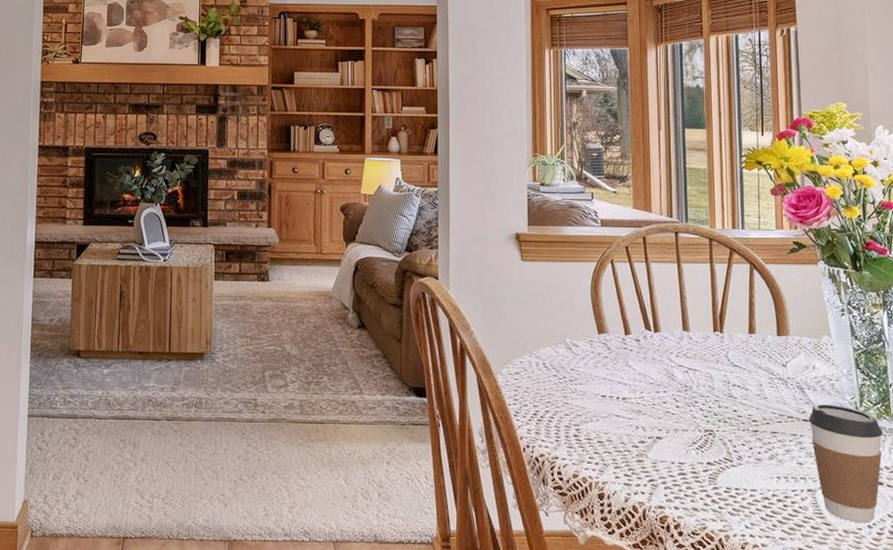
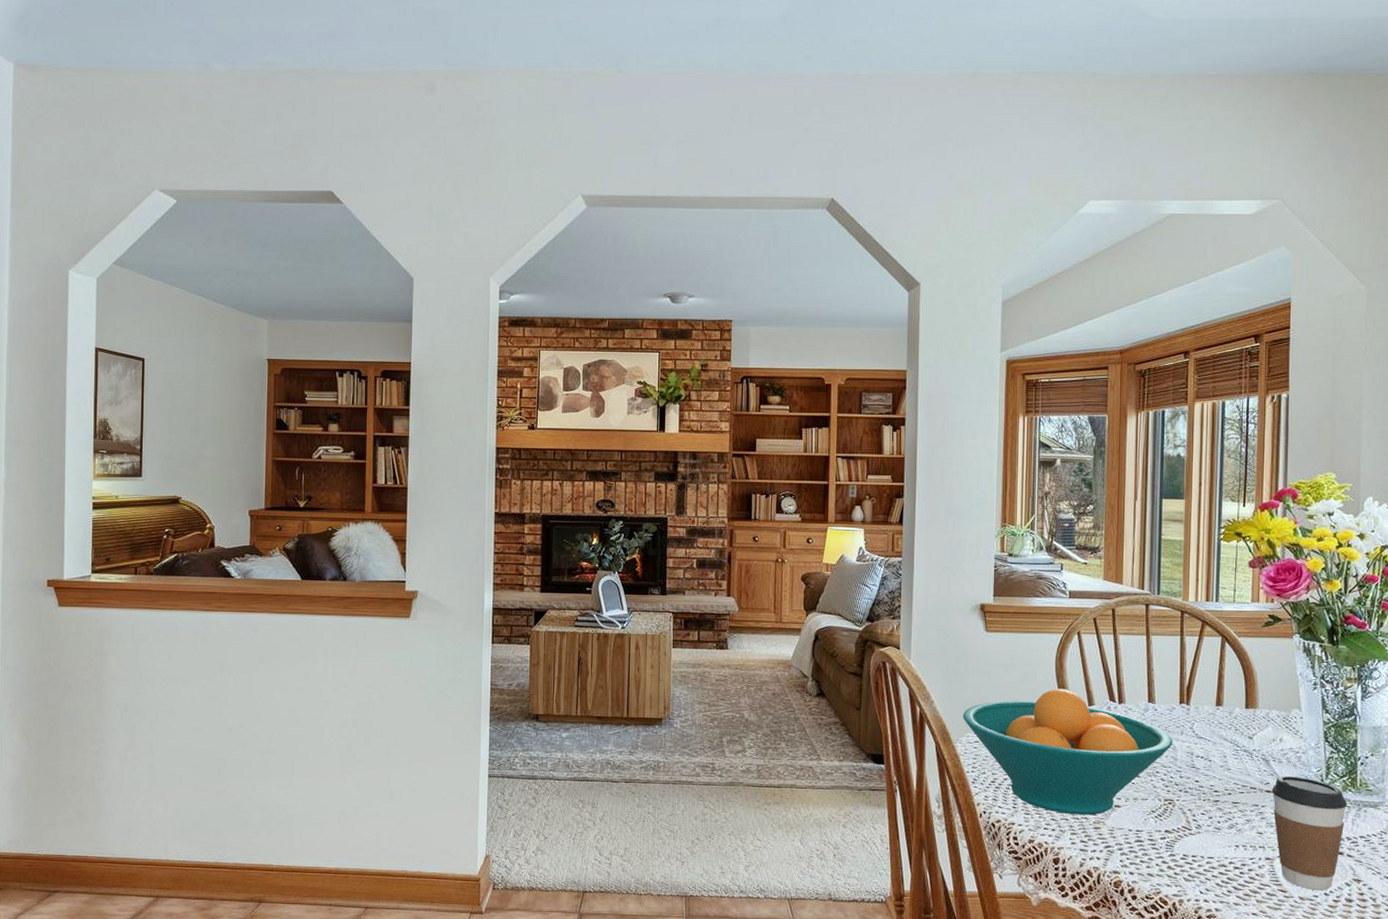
fruit bowl: none [502,318,710,448] -> present [963,688,1173,815]

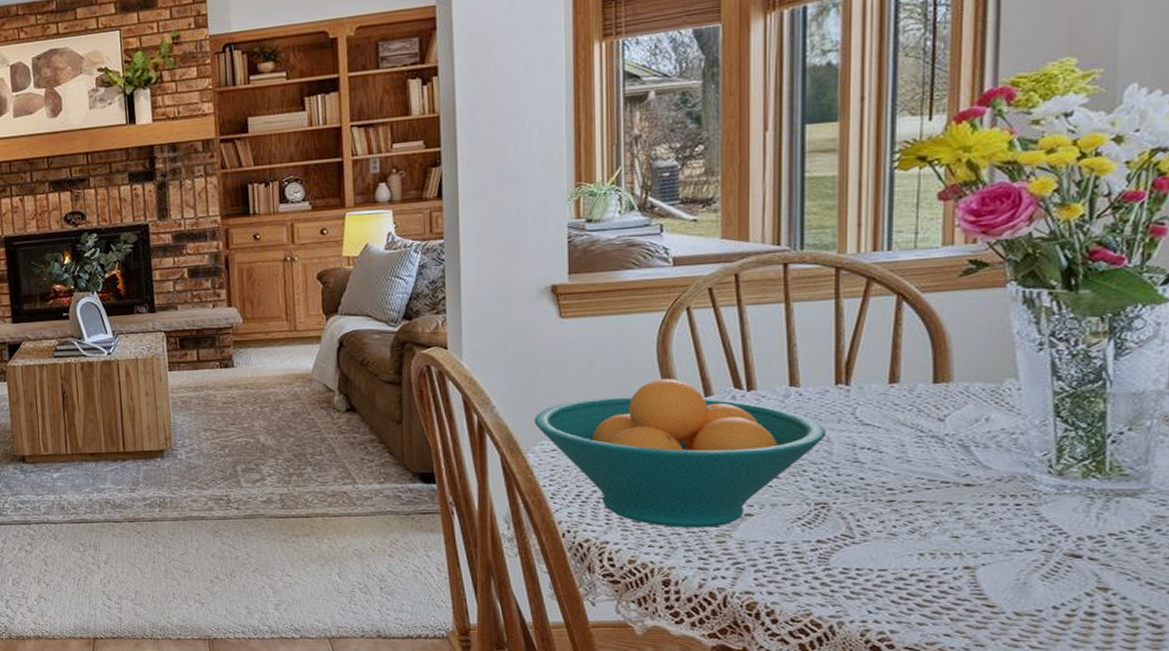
coffee cup: present [1271,775,1348,891] -> none [973,463,1090,604]

